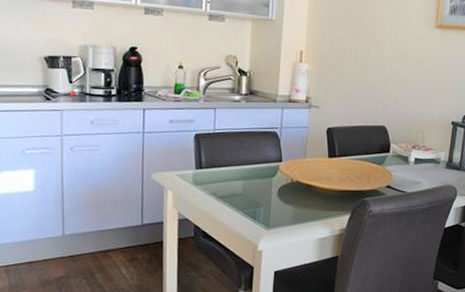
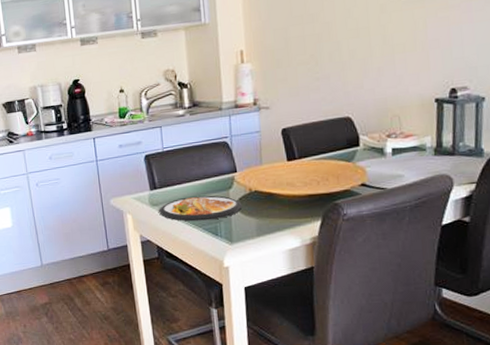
dish: none [201,180,283,205] -> present [159,195,242,222]

